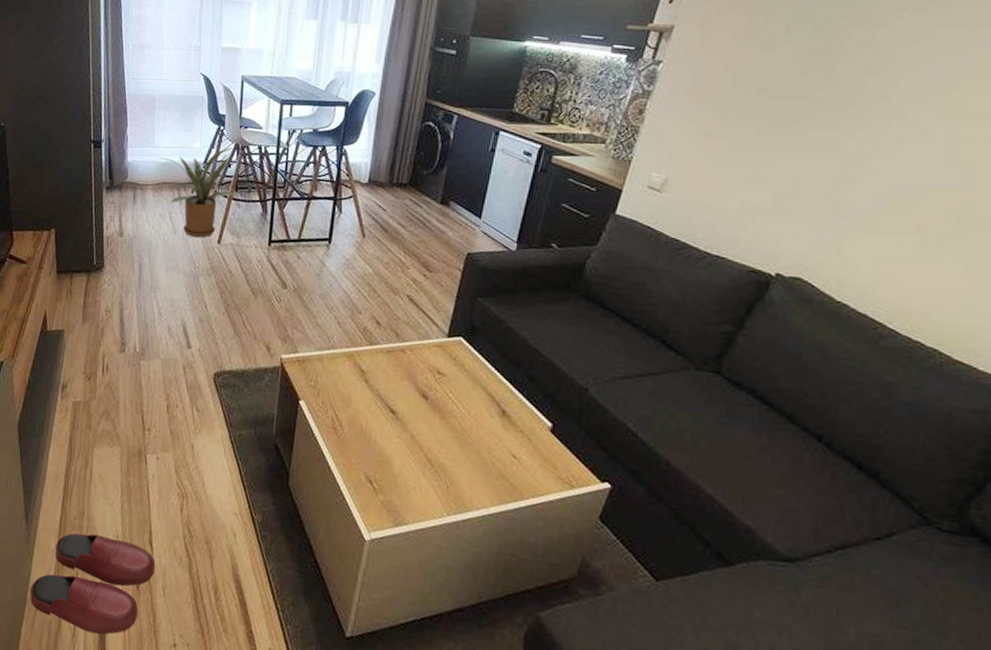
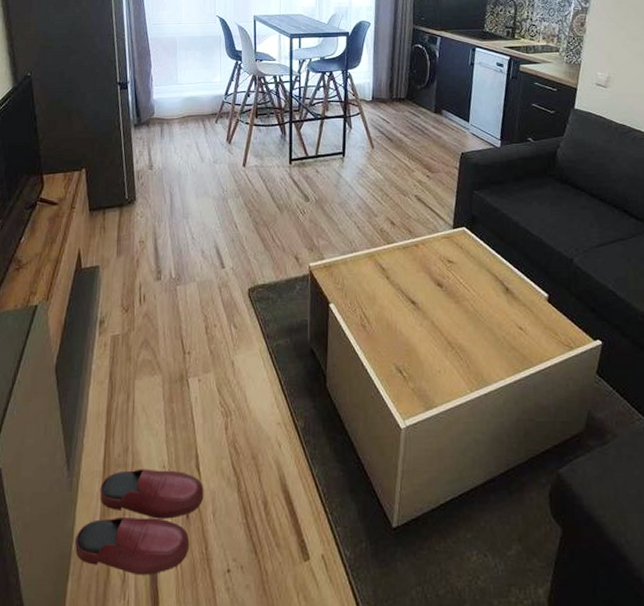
house plant: present [159,148,239,238] -> none [183,80,260,163]

